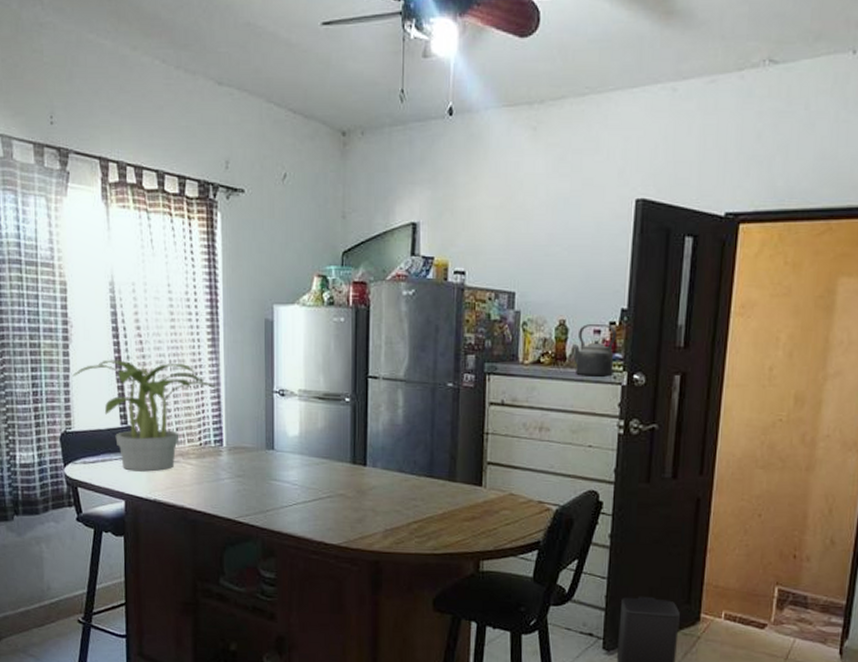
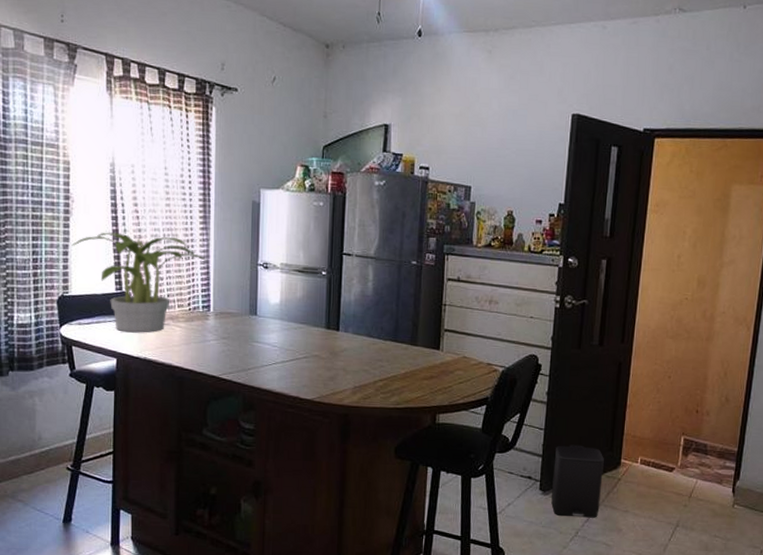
kettle: present [573,324,617,377] -> none [518,215,555,260]

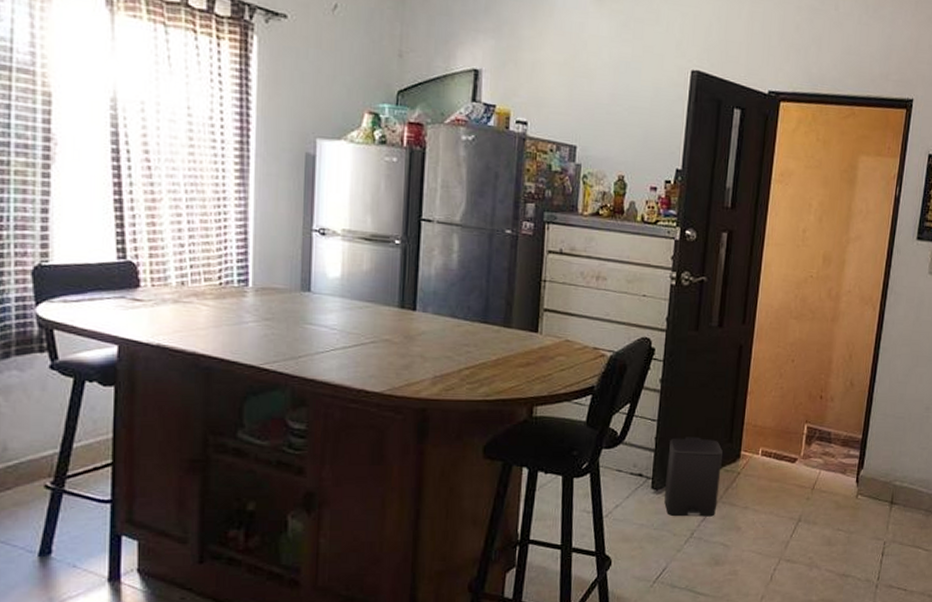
potted plant: present [71,232,207,333] -> none [53,185,245,313]

